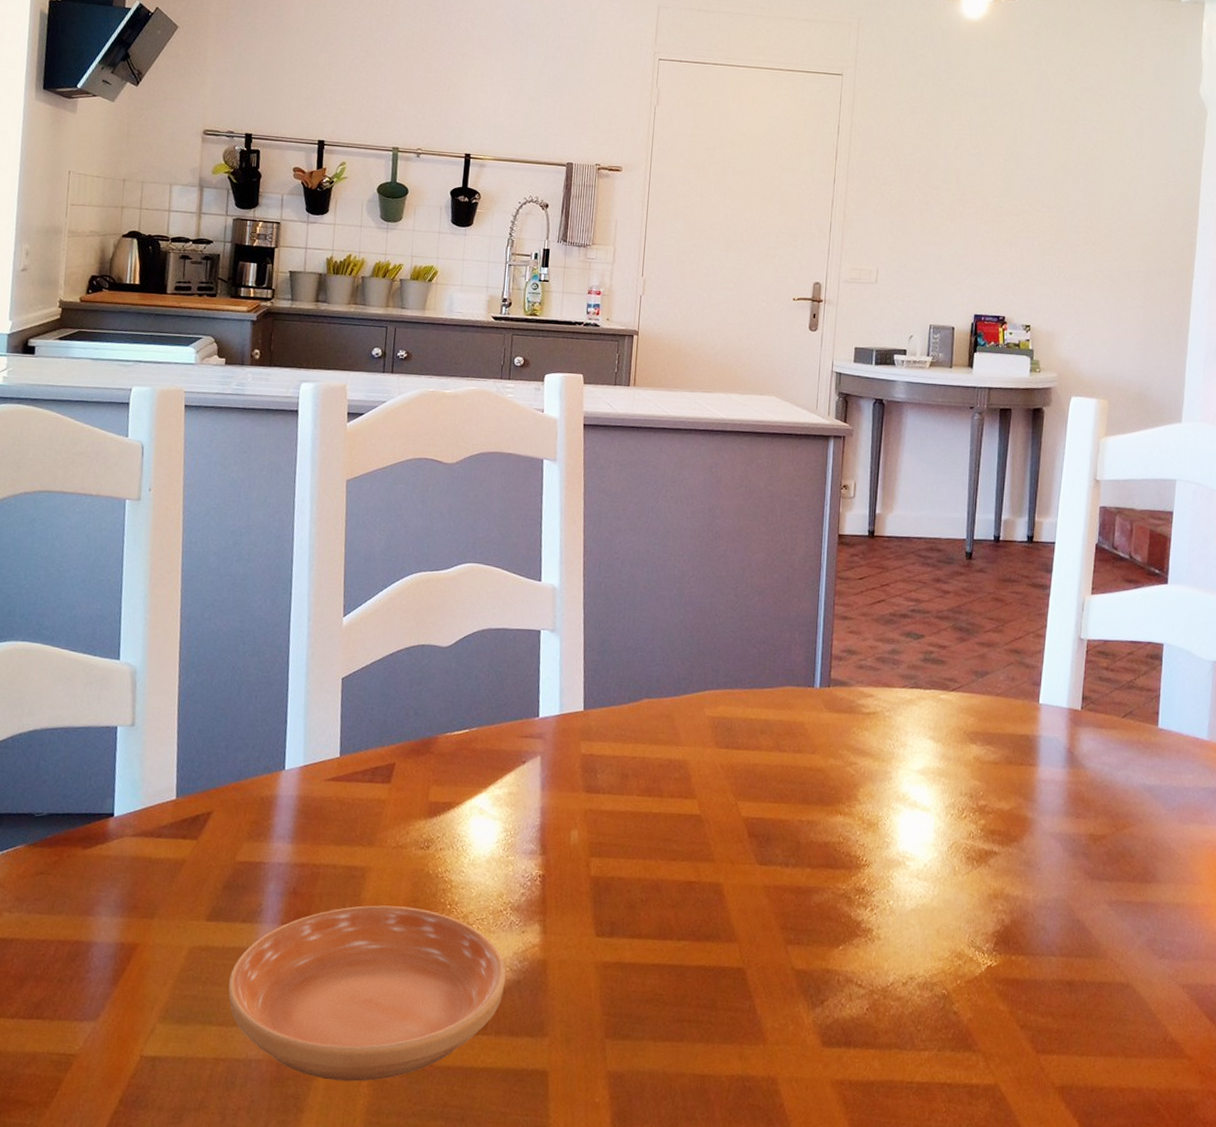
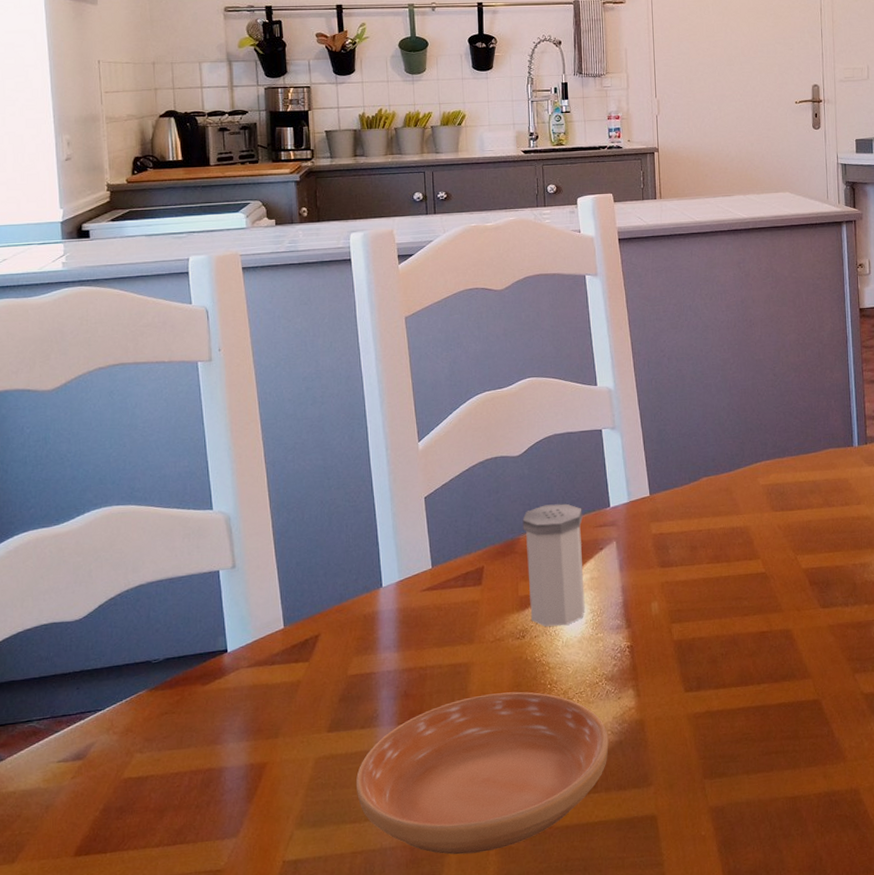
salt shaker: none [438,705,509,842] -> present [522,503,585,627]

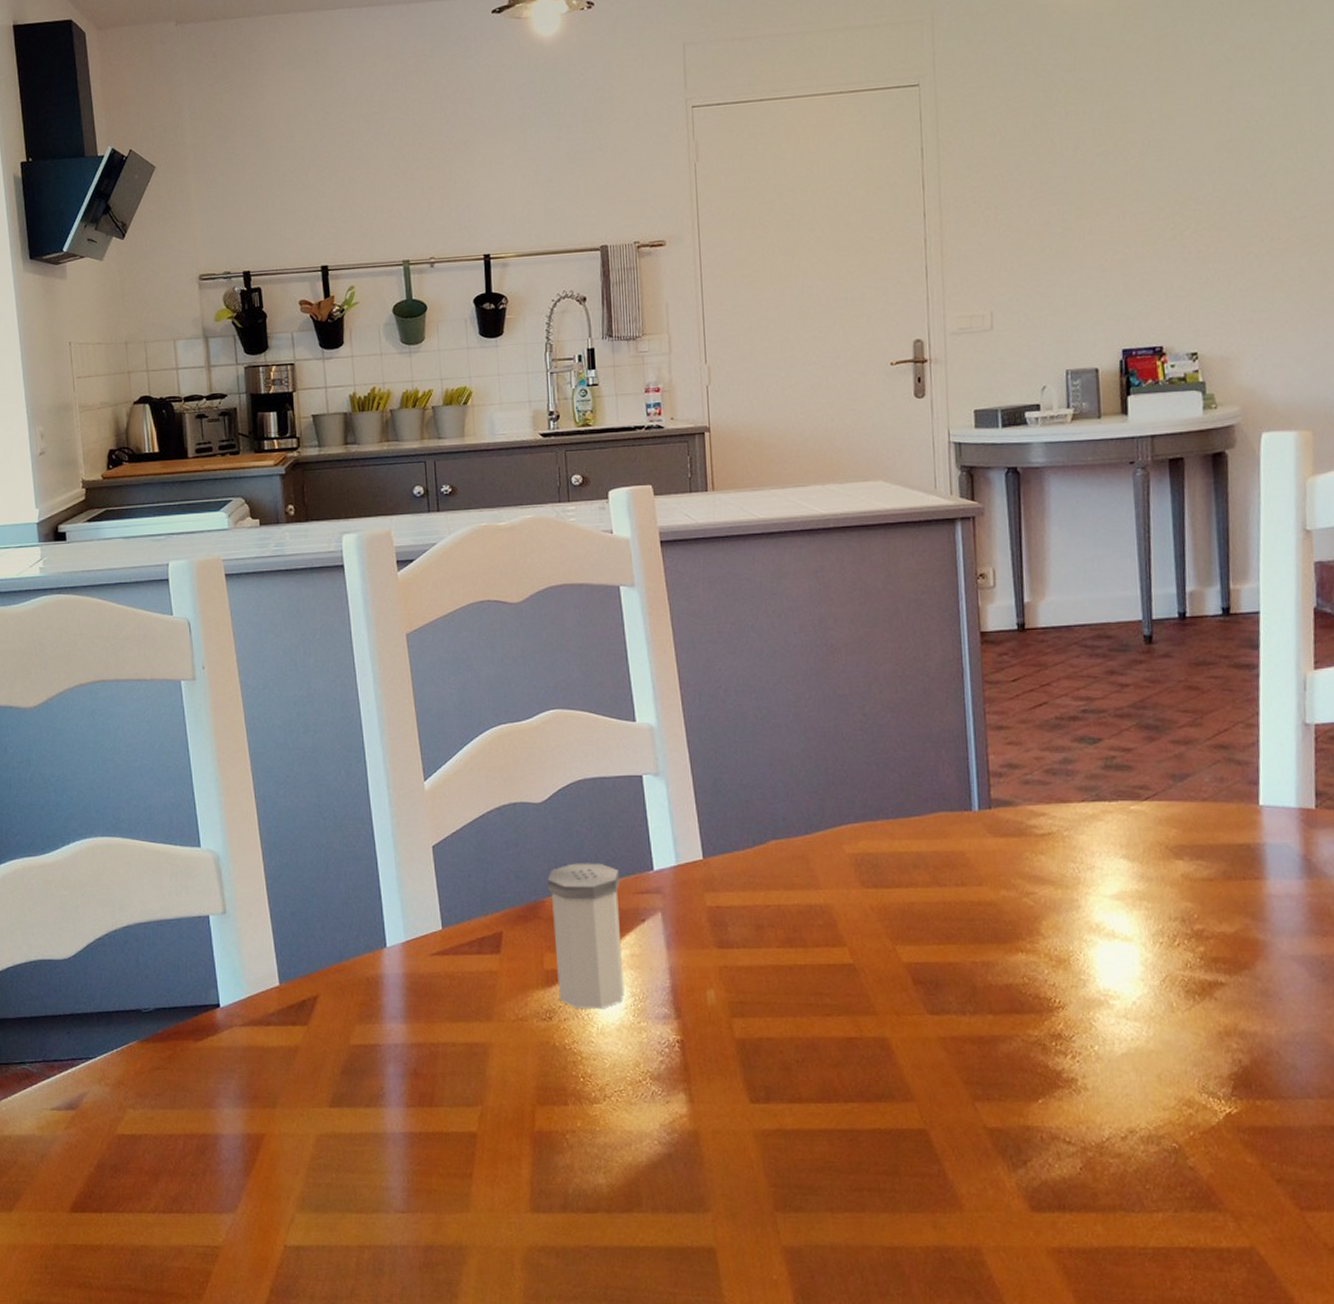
saucer: present [356,691,609,855] -> none [362,1082,656,1265]

